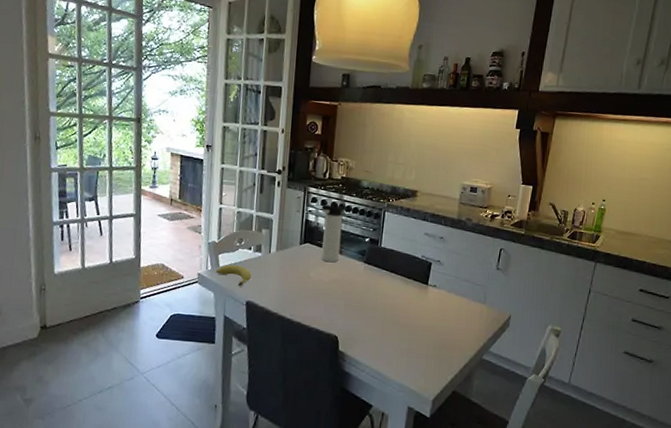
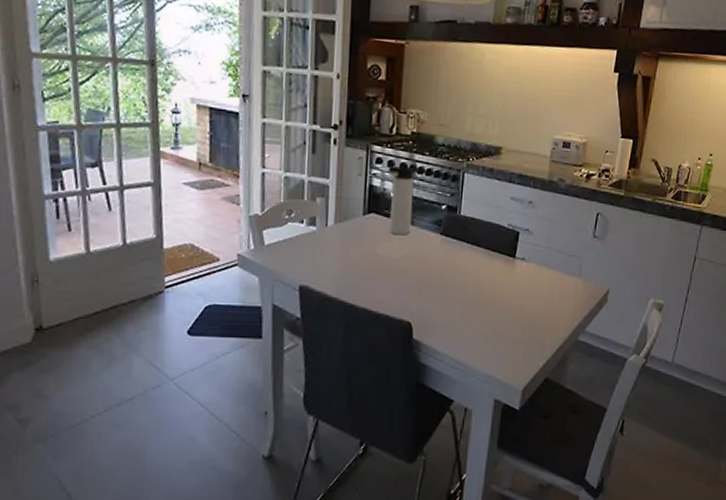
fruit: present [215,264,252,287] -> none [260,241,305,268]

